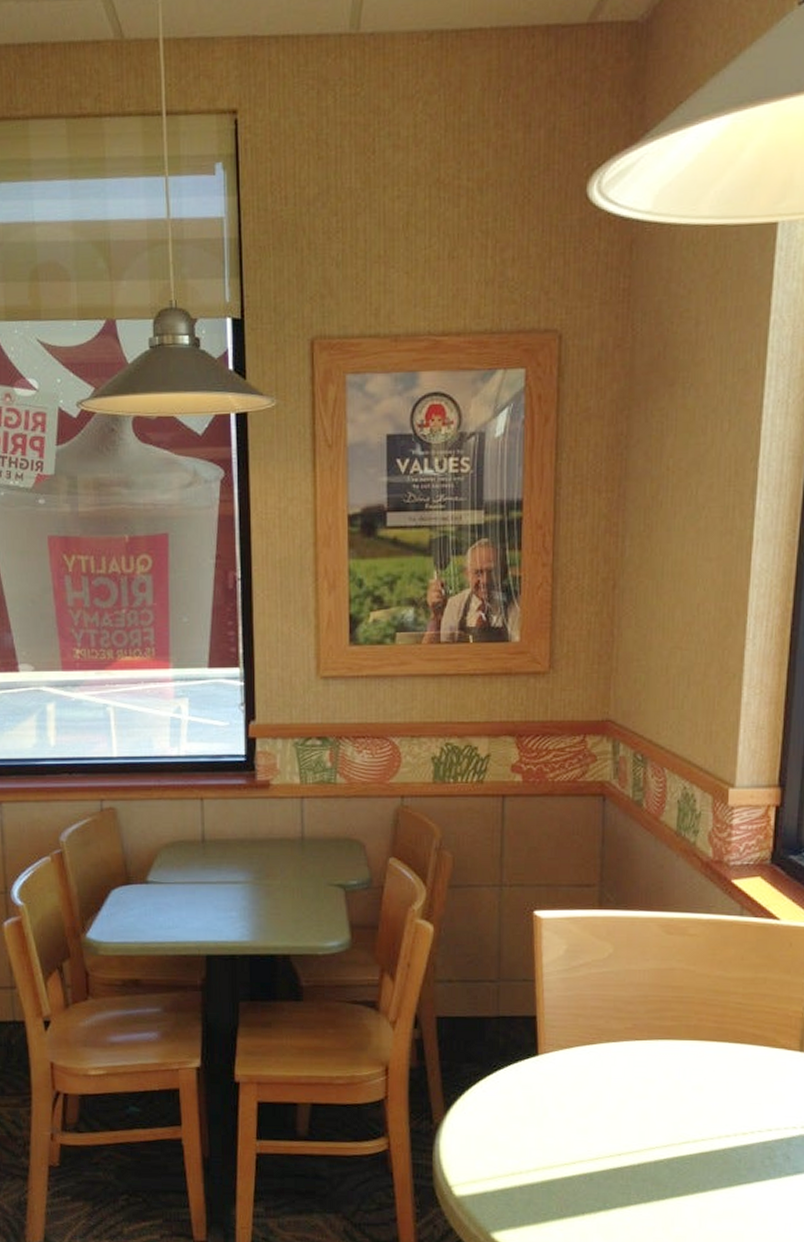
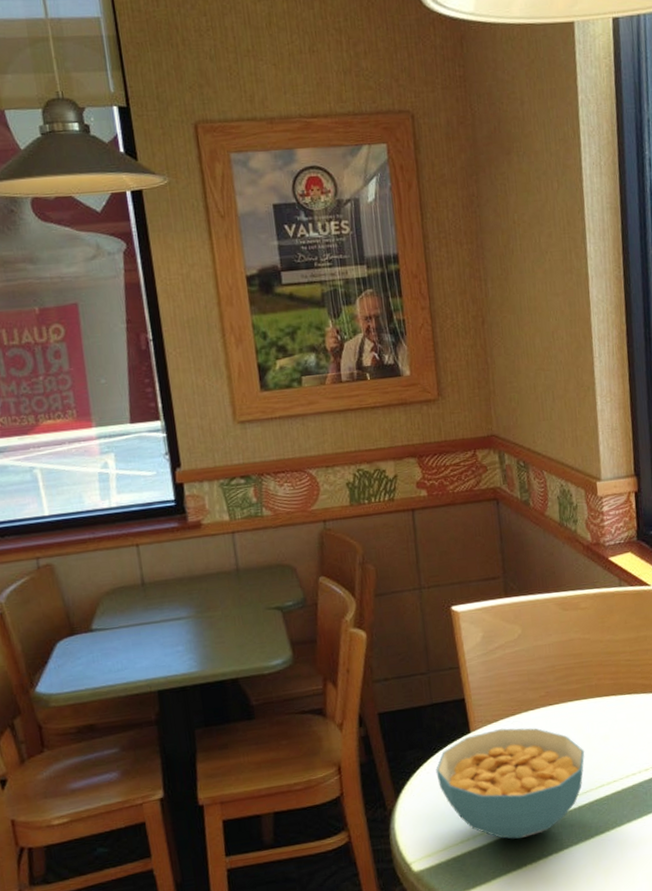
cereal bowl: none [493,1057,671,1184] -> present [436,728,585,839]

